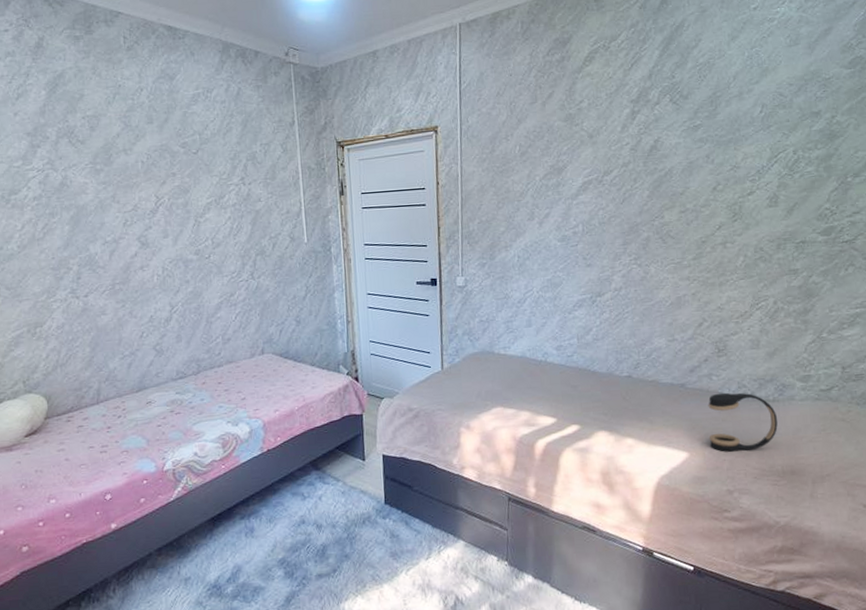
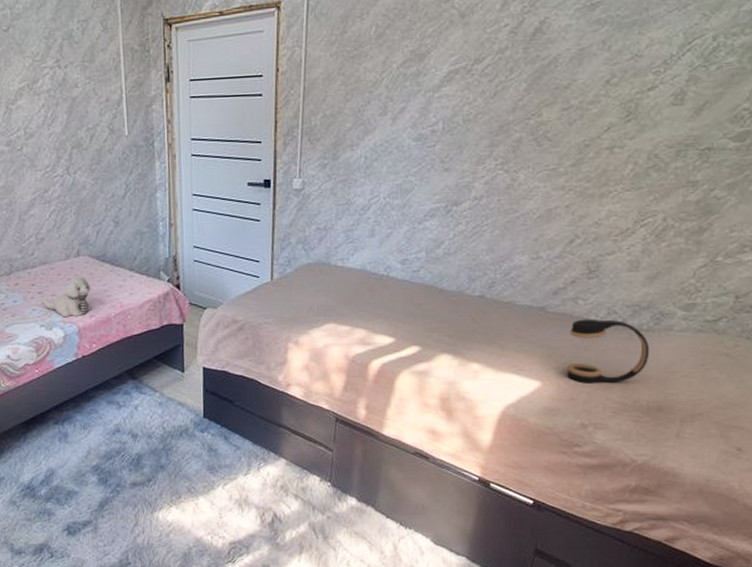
plush toy: none [229,372,276,413] -> present [43,276,91,318]

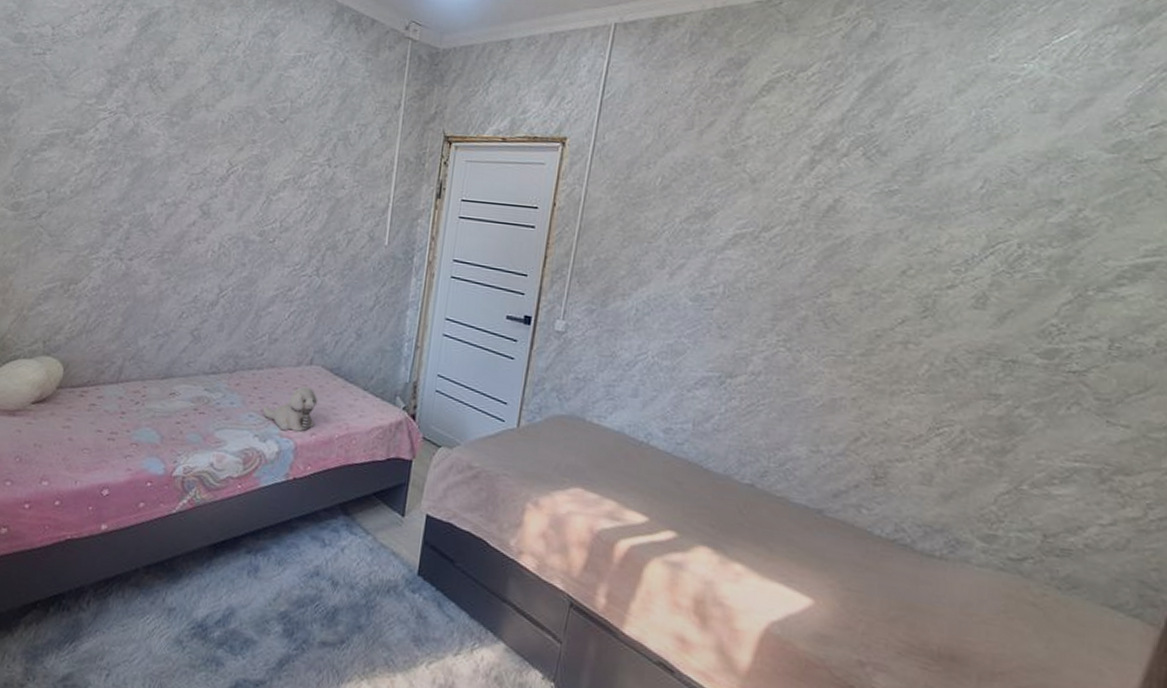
headphones: present [566,318,649,383] -> none [844,531,942,617]

